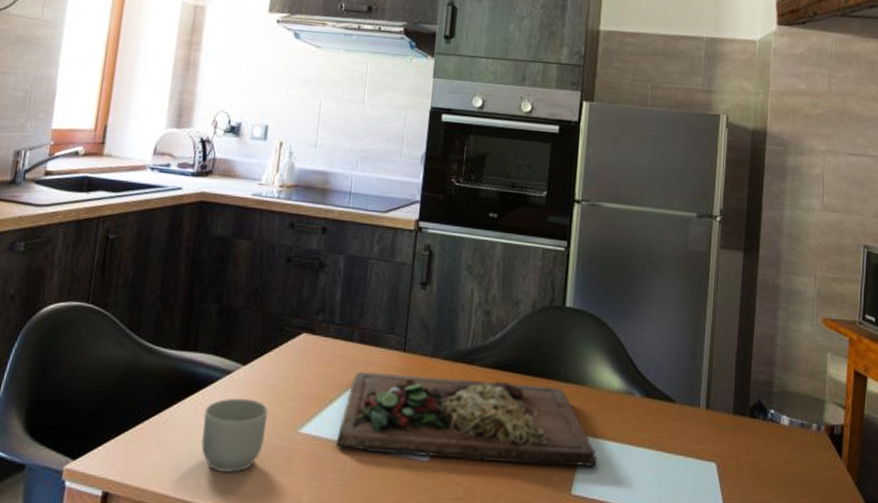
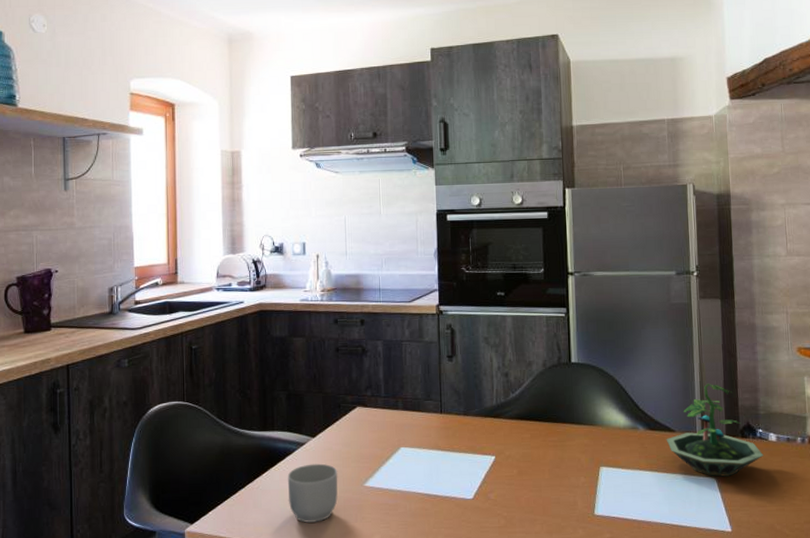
cutting board: present [335,372,597,468] -> none [395,428,614,497]
terrarium: none [664,348,773,463] -> present [666,383,764,477]

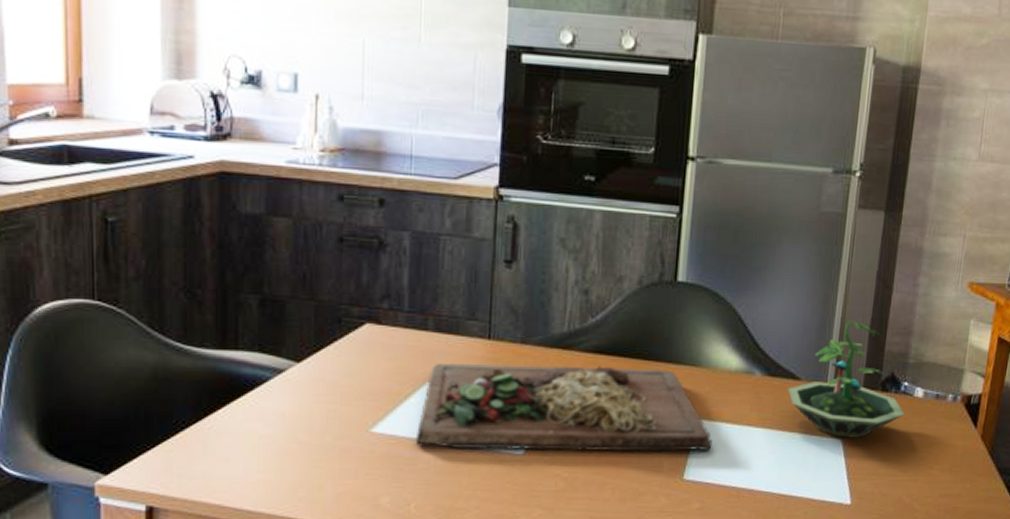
mug: present [287,463,338,523] -> none [256,399,333,478]
cutting board: none [395,428,614,497] -> present [415,364,713,452]

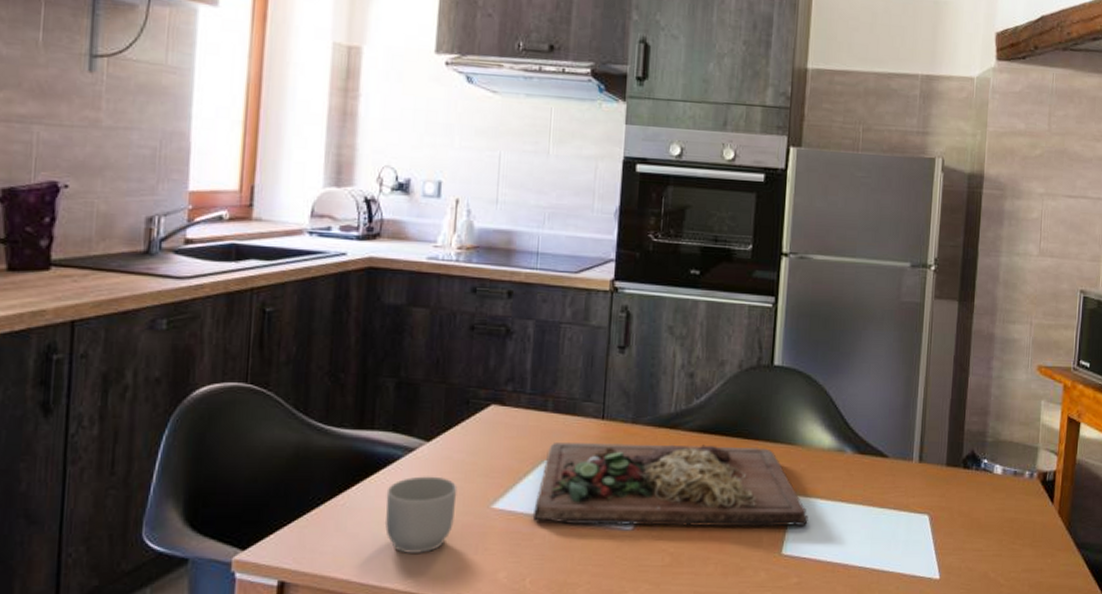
mug: none [256,399,333,478] -> present [384,476,458,553]
terrarium: present [787,320,905,438] -> none [876,401,986,514]

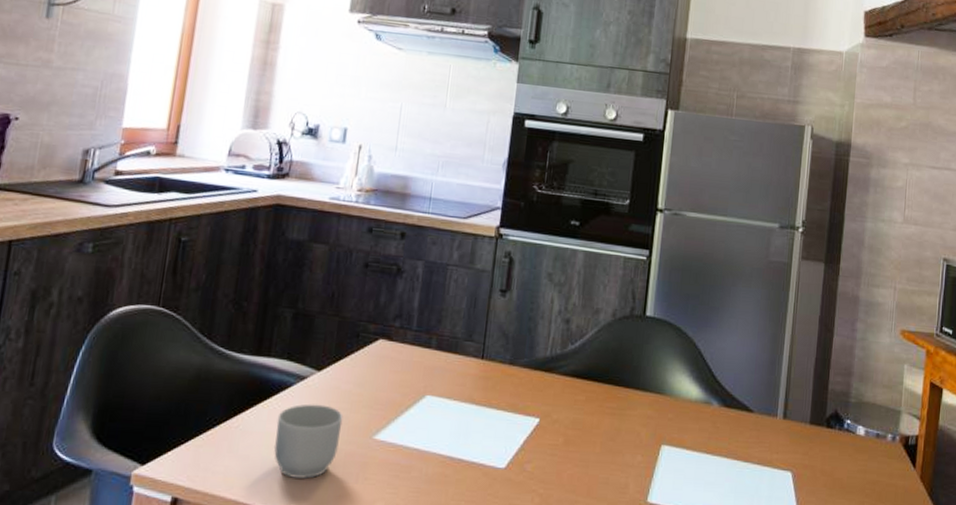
cutting board: present [532,443,808,527] -> none [411,379,674,476]

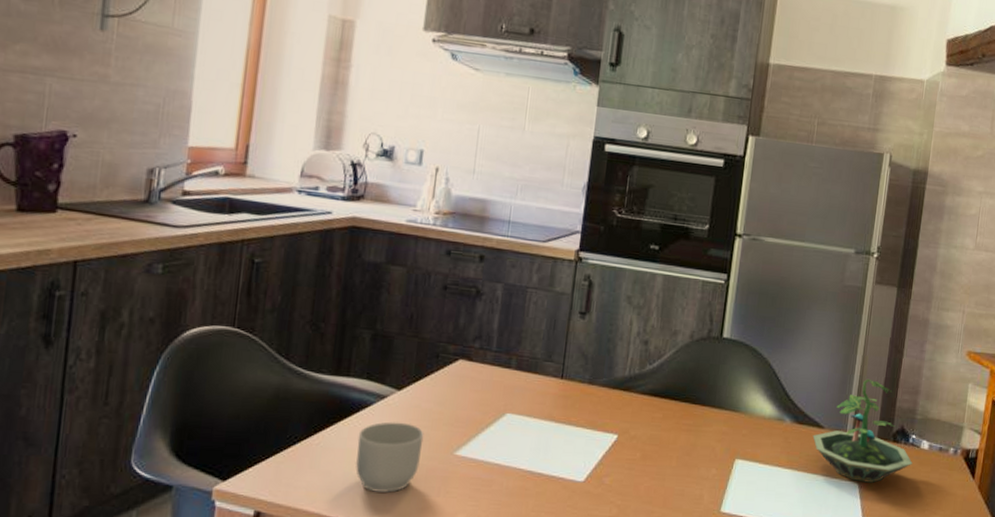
terrarium: none [742,359,849,472] -> present [812,378,913,483]

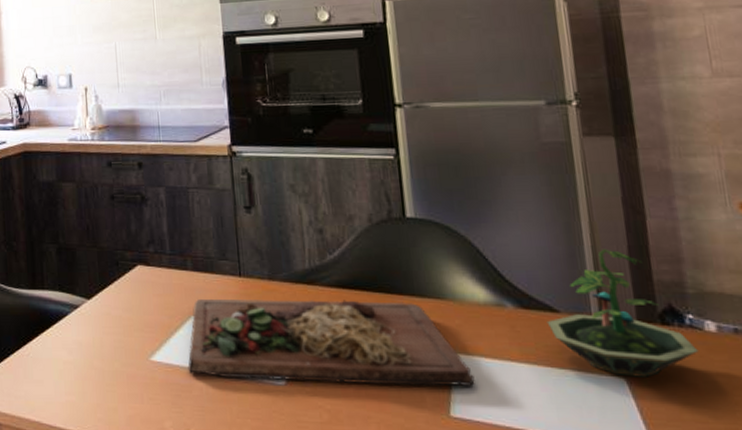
mug: present [355,421,424,493] -> none [60,330,120,400]
cutting board: none [492,398,747,488] -> present [187,299,475,387]

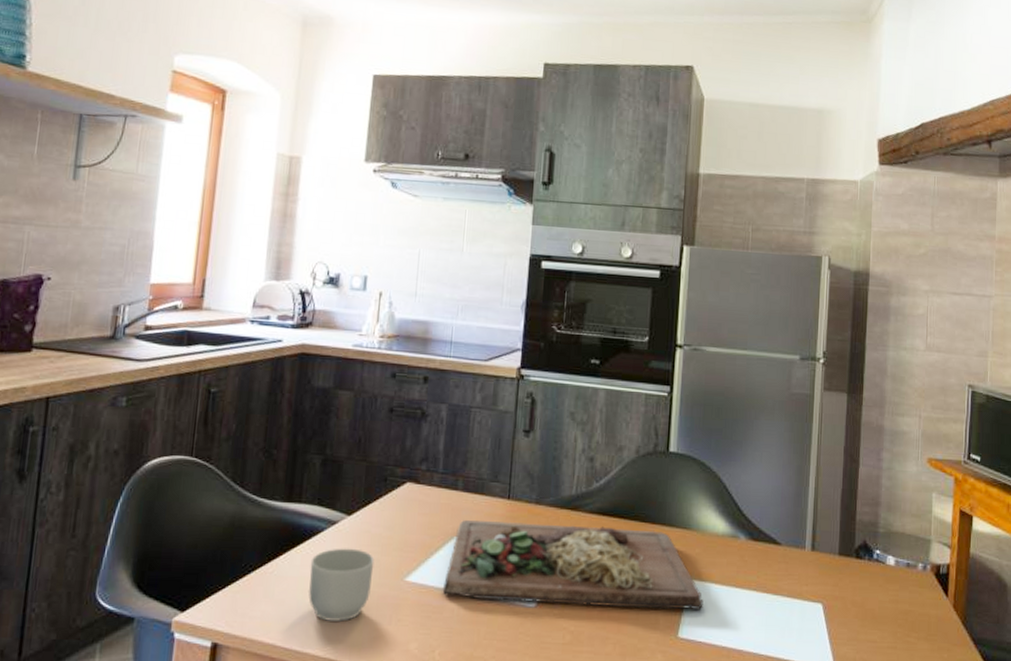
mug: none [60,330,120,400] -> present [308,548,375,622]
terrarium: present [547,248,699,377] -> none [770,490,879,603]

